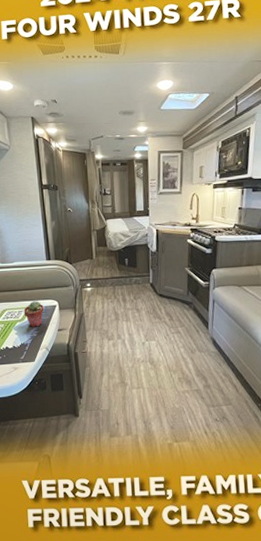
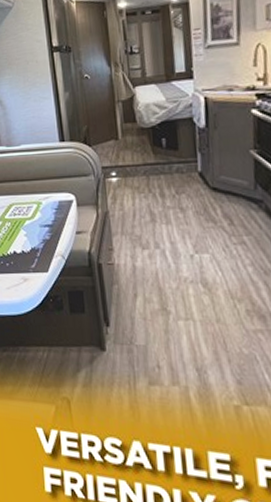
potted succulent: present [23,301,45,327] -> none [33,194,59,228]

